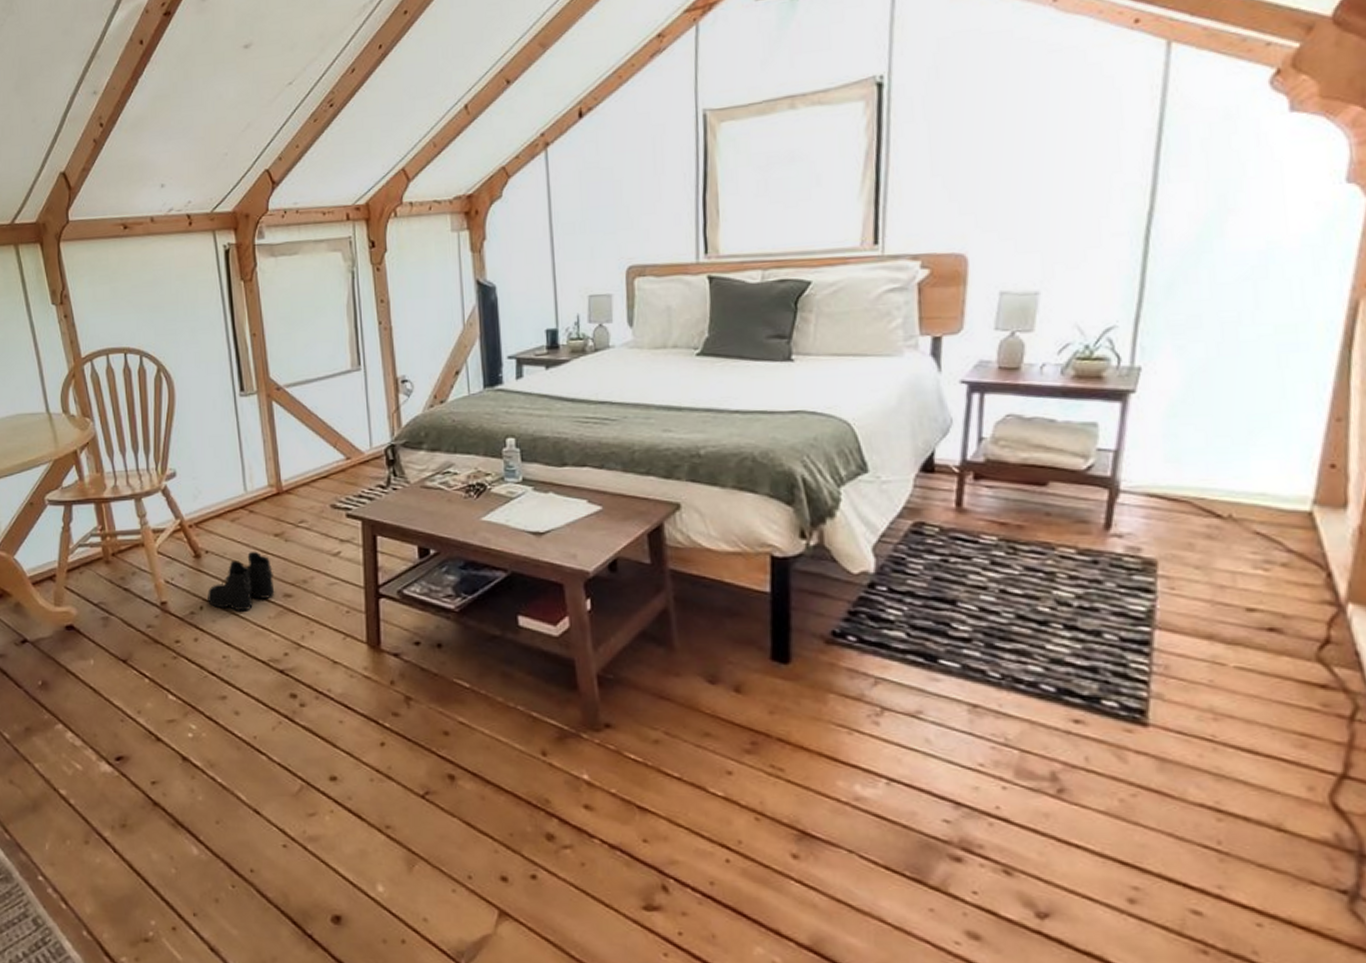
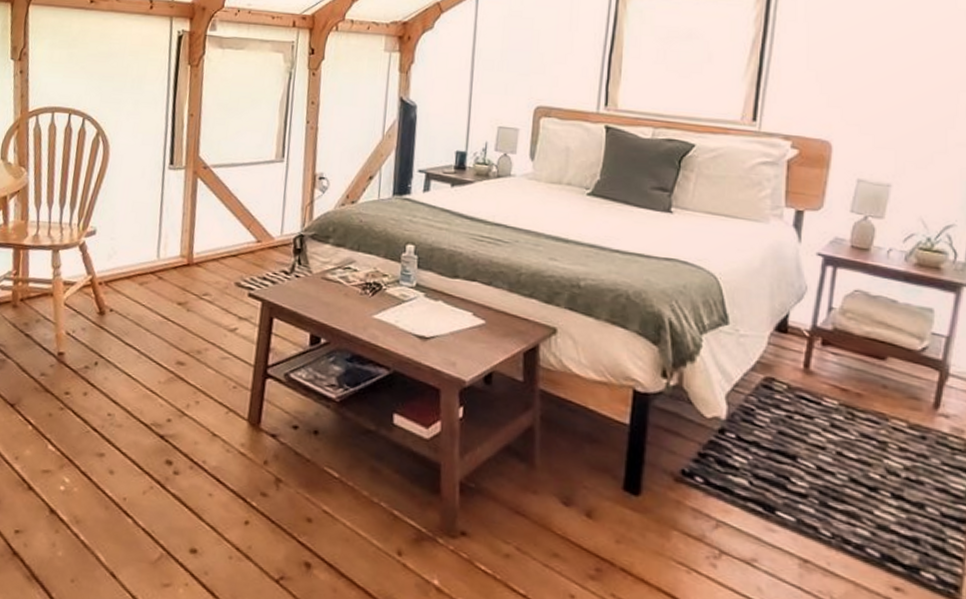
boots: present [208,551,275,611] -> none [103,315,171,373]

